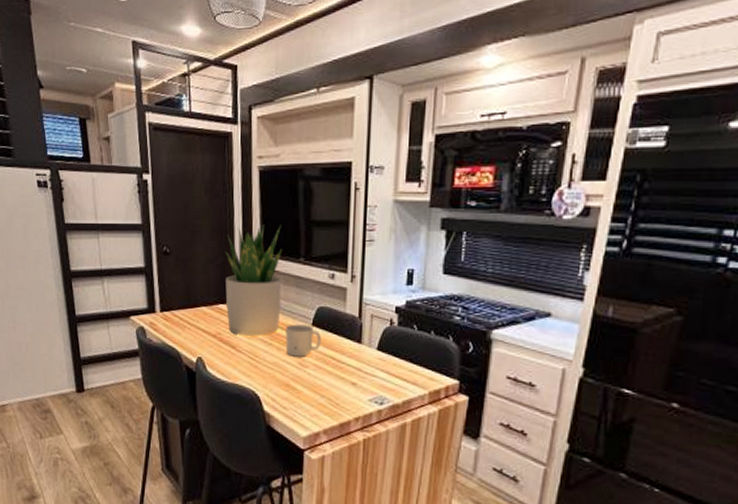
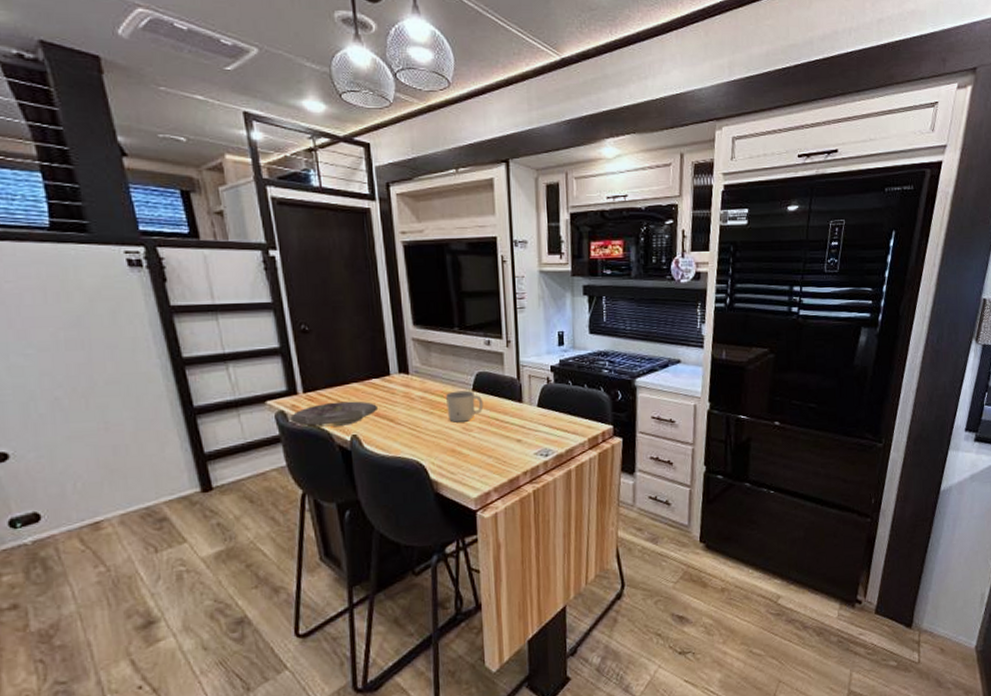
plate: none [148,323,223,348] -> present [290,401,379,428]
planter: present [225,225,282,337] -> none [374,297,440,409]

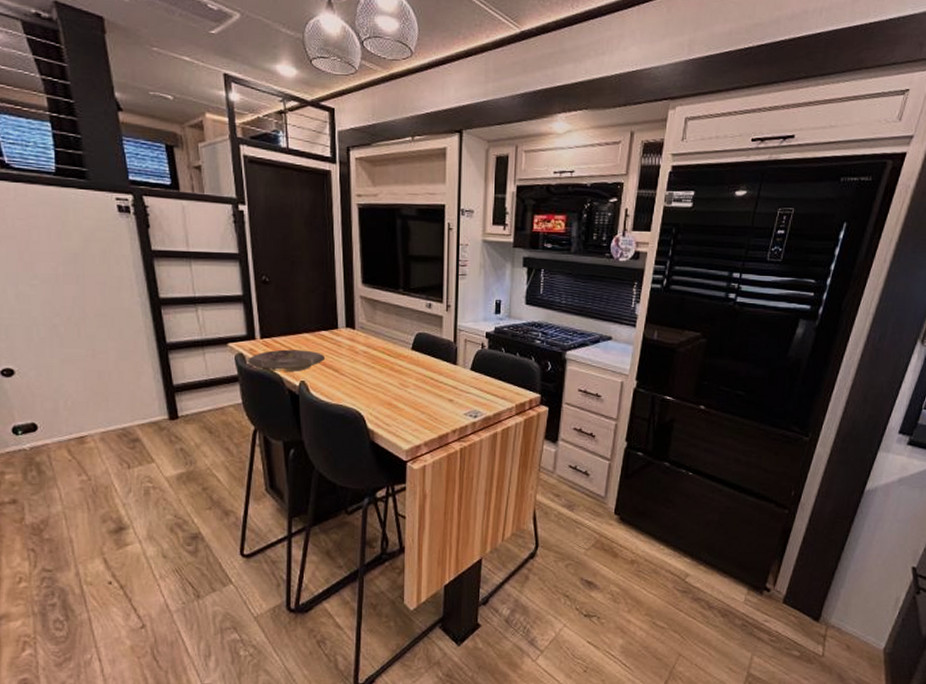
mug: present [446,390,484,423] -> none [387,348,421,378]

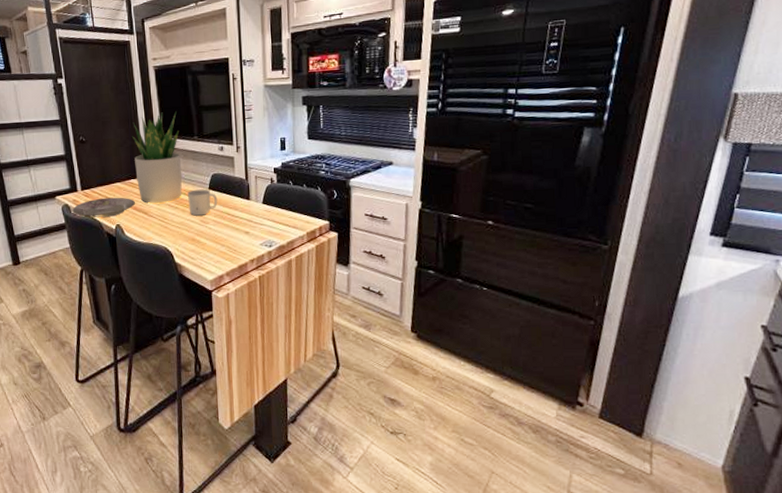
planter: none [326,258,383,361] -> present [132,111,183,204]
mug: none [387,348,421,378] -> present [188,189,218,216]

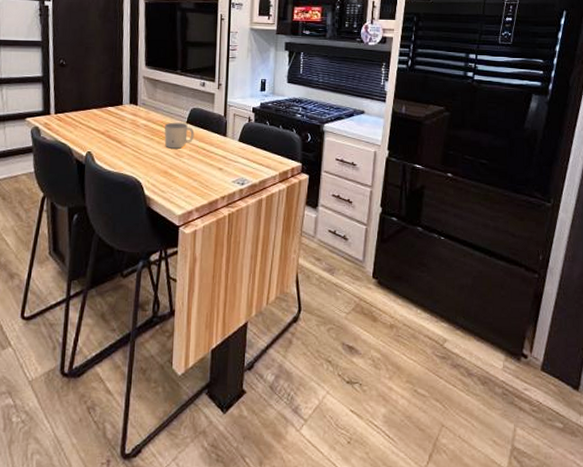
plate: present [72,197,136,219] -> none [42,123,111,144]
planter: present [132,111,183,204] -> none [114,44,162,134]

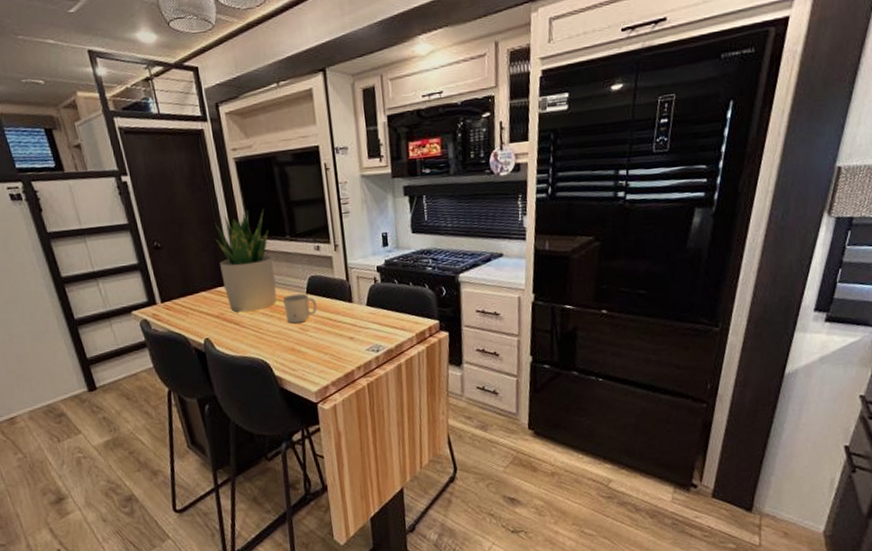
planter: none [114,44,162,134] -> present [214,208,277,313]

